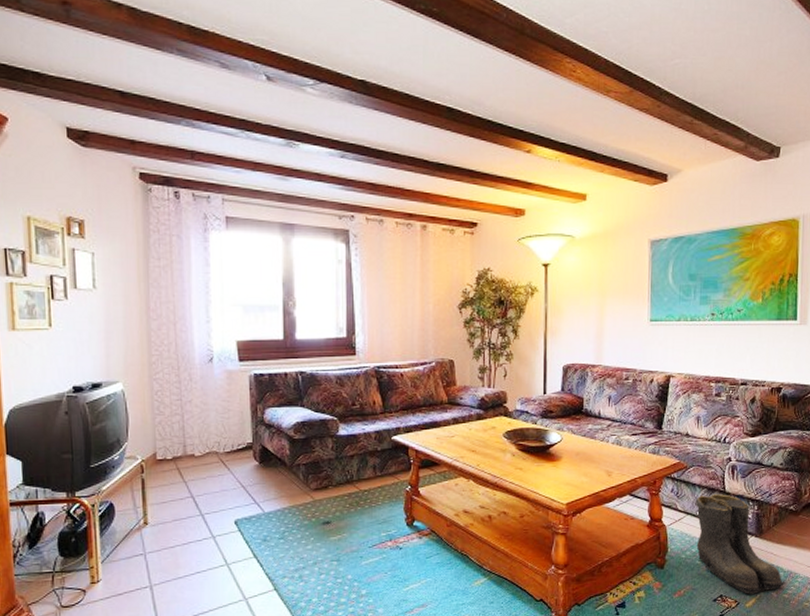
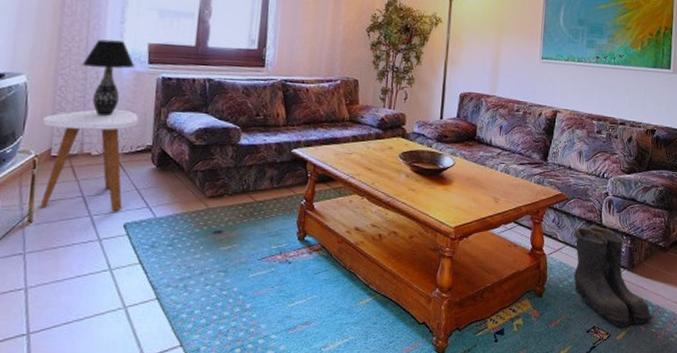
side table: none [145,409,236,511] -> present [40,109,138,212]
table lamp: none [174,340,226,418] -> present [82,39,135,117]

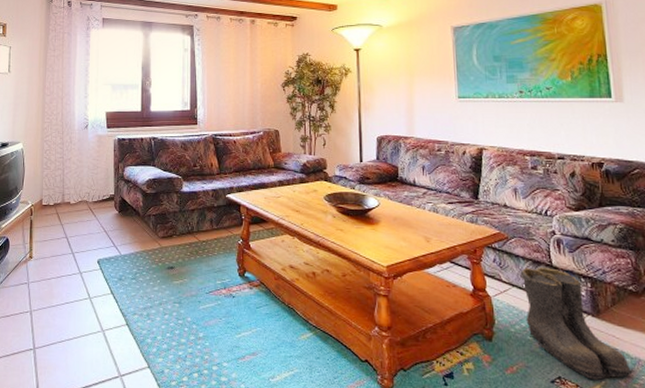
side table: present [40,109,138,212] -> none [36,166,102,250]
table lamp: present [82,39,135,117] -> none [60,111,97,173]

